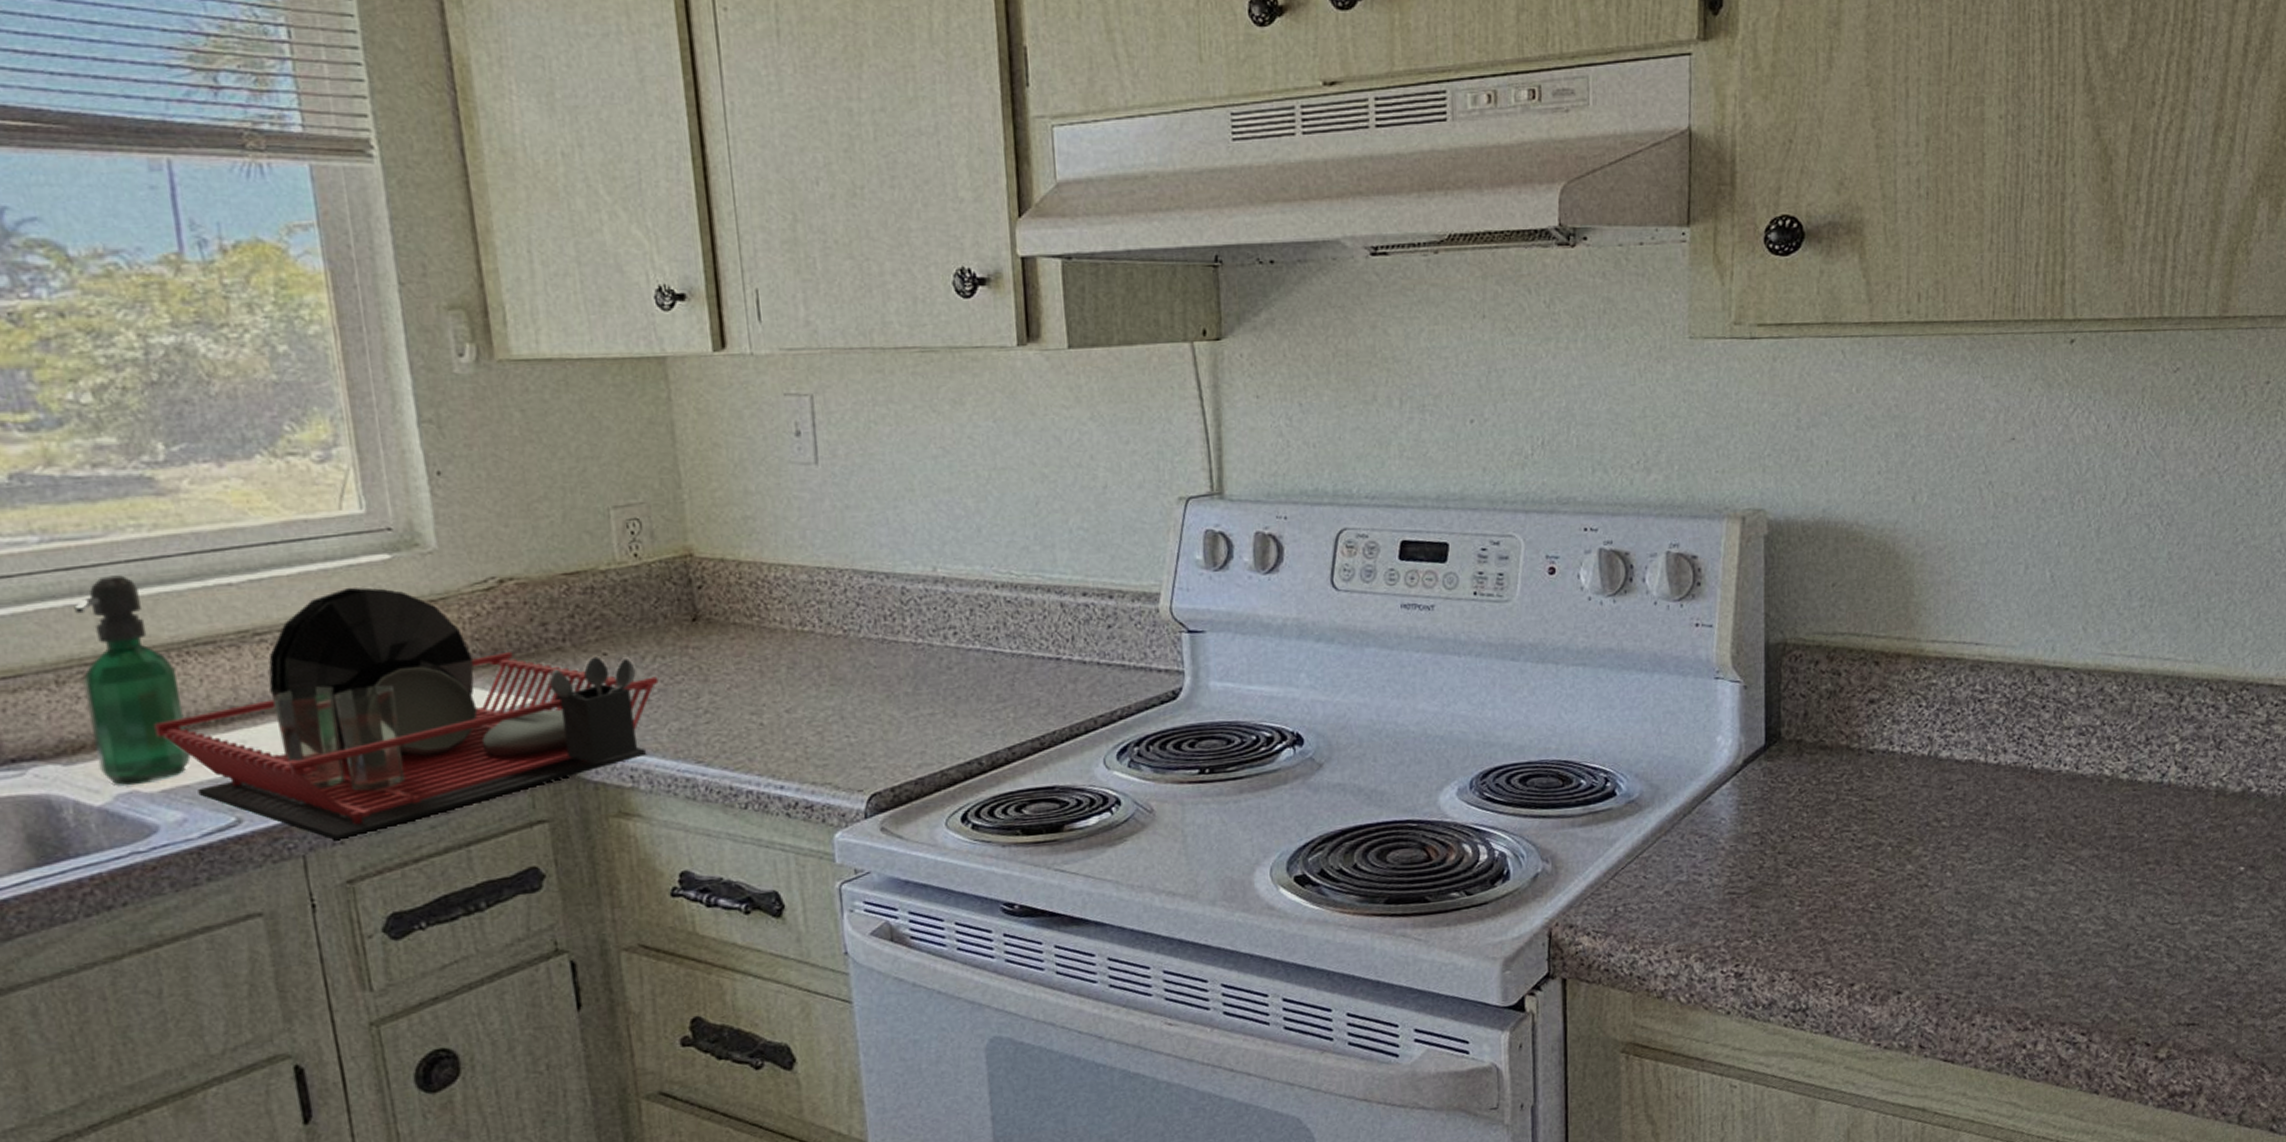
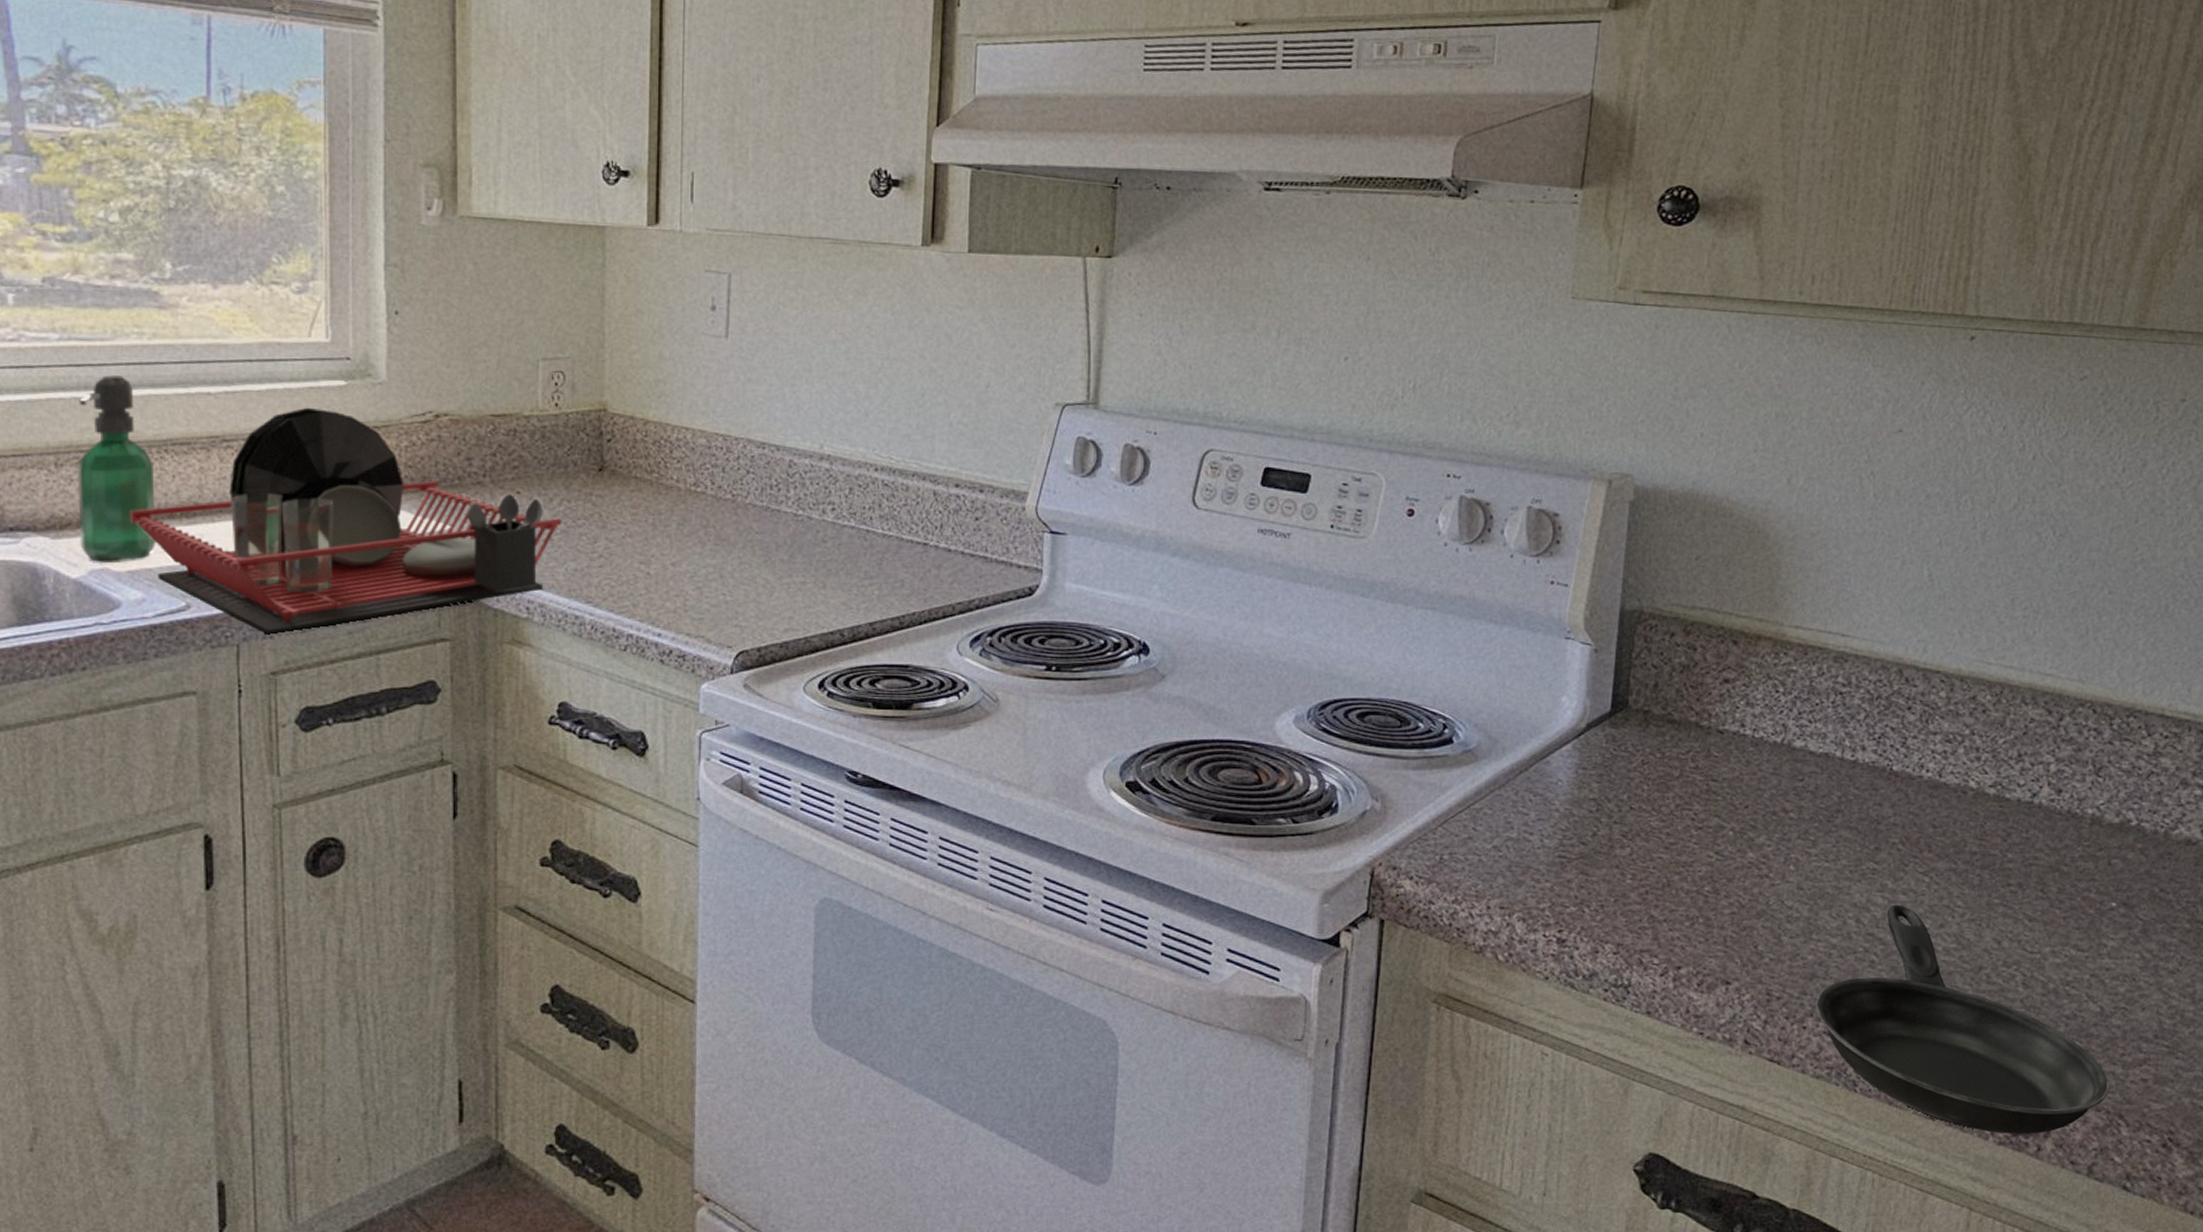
frying pan: none [1982,895,2251,1098] -> present [1816,904,2110,1134]

